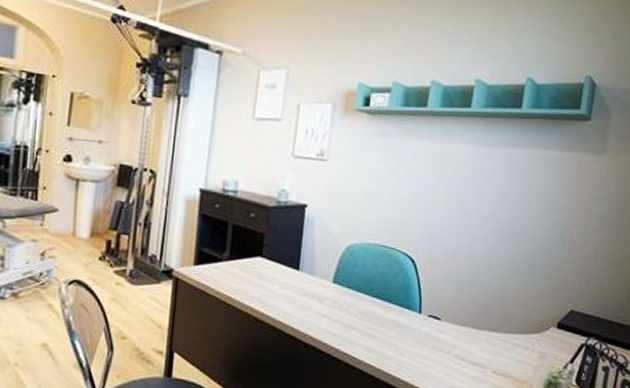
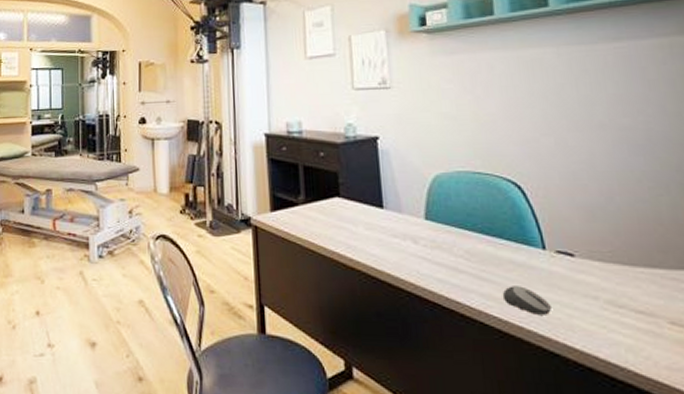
computer mouse: none [380,341,416,365] -> present [502,286,553,315]

